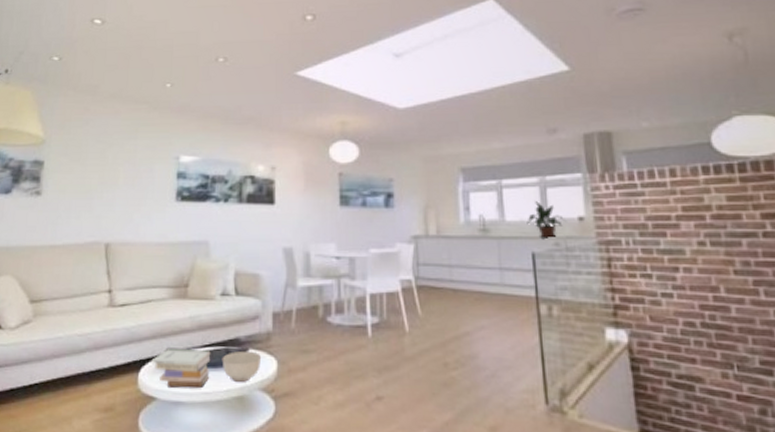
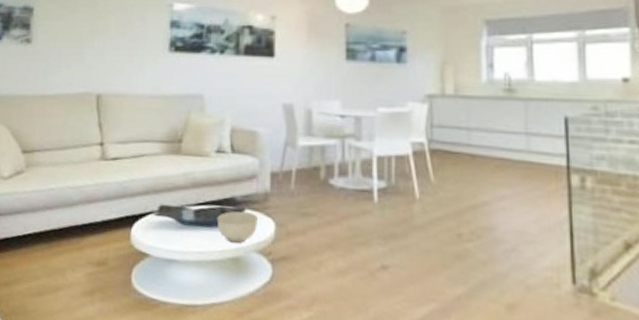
books: present [151,349,211,388] -> none [144,205,205,246]
potted plant: present [527,201,564,238] -> none [560,59,605,101]

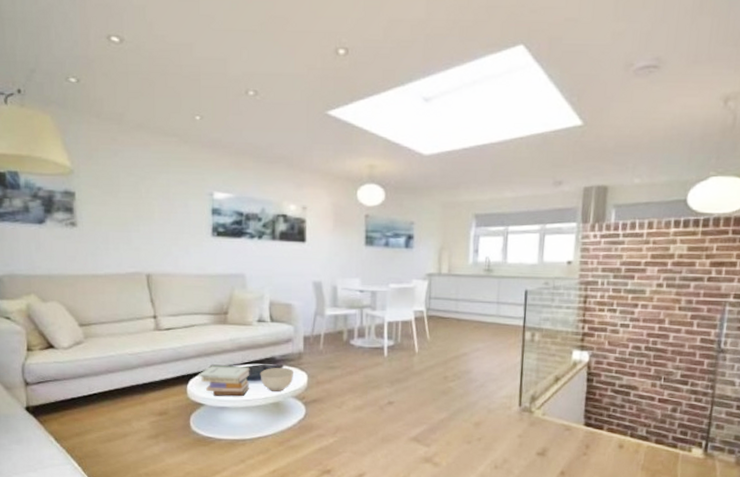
books: none [144,205,205,246] -> present [198,365,250,396]

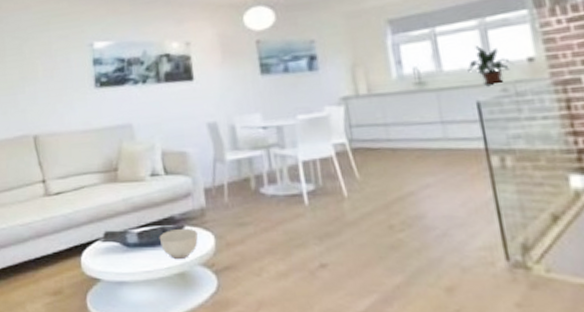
books: present [198,365,250,396] -> none [91,230,149,268]
potted plant: none [524,246,555,278] -> present [468,46,511,85]

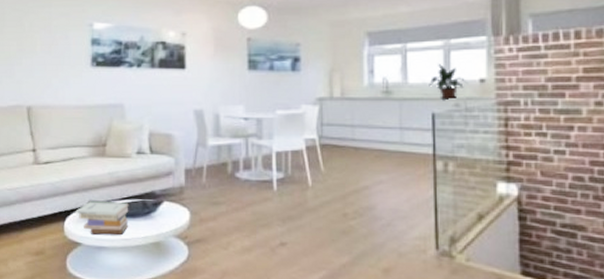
books: none [91,230,149,268] -> present [75,201,129,235]
bowl: present [159,228,199,259] -> none [139,202,176,230]

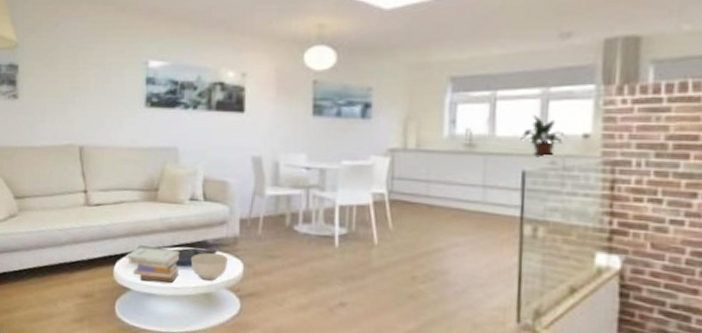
bowl: none [139,202,176,230] -> present [190,252,229,281]

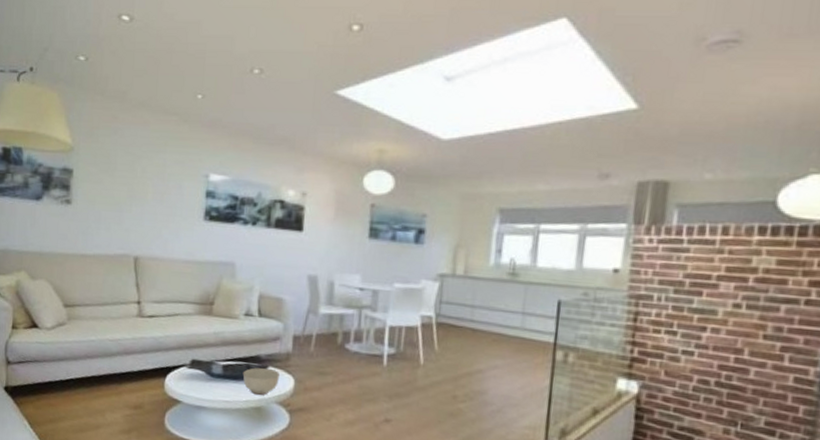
books: present [125,246,180,283] -> none [177,359,233,396]
potted plant: present [520,115,565,156] -> none [558,249,598,288]

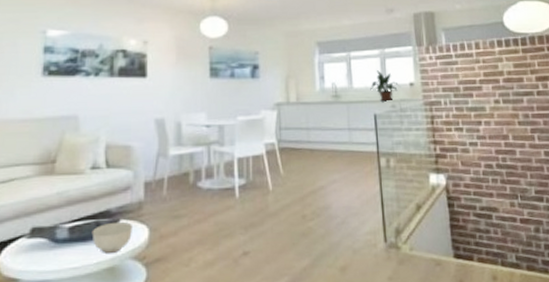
potted plant: none [558,249,598,288] -> present [370,70,399,102]

